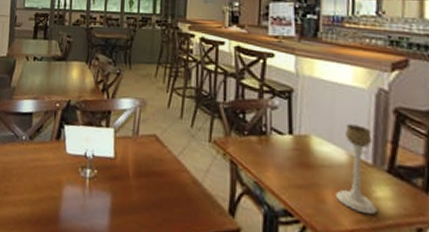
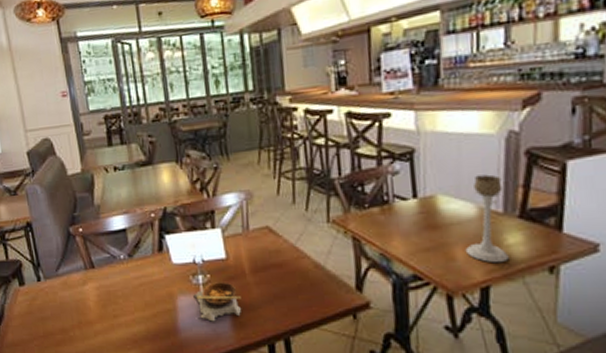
soup bowl: none [79,178,122,218] -> present [193,282,242,322]

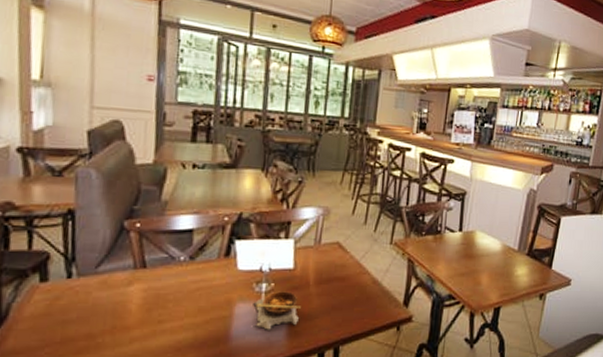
candle holder: present [465,174,509,262] -> none [488,219,521,288]

